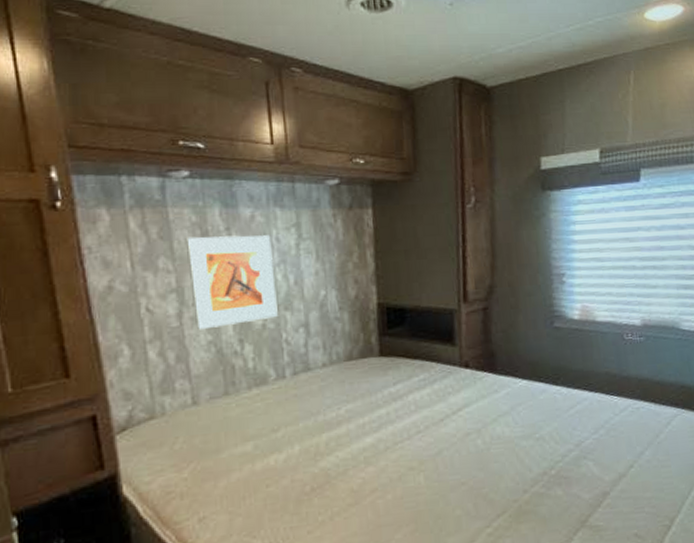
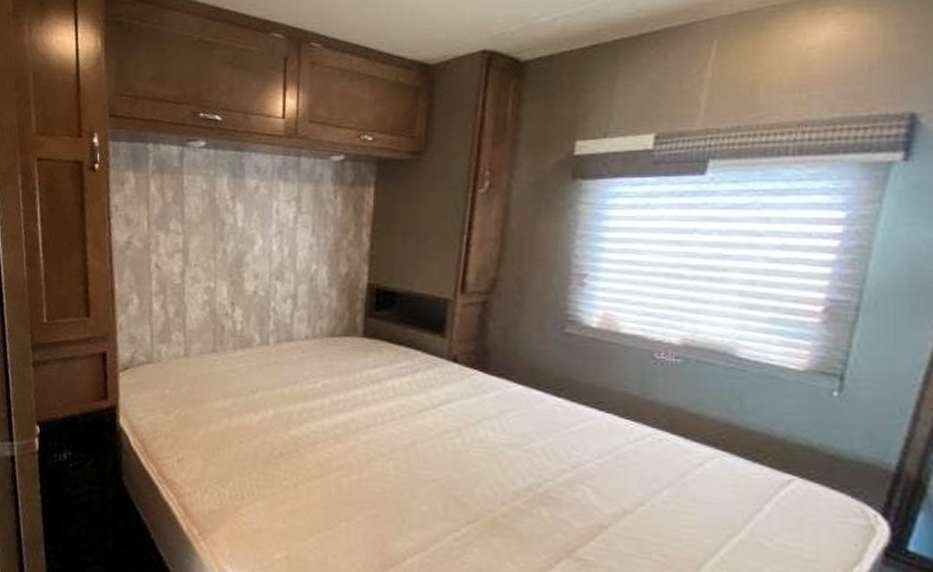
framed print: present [185,235,278,330] -> none [195,203,272,290]

